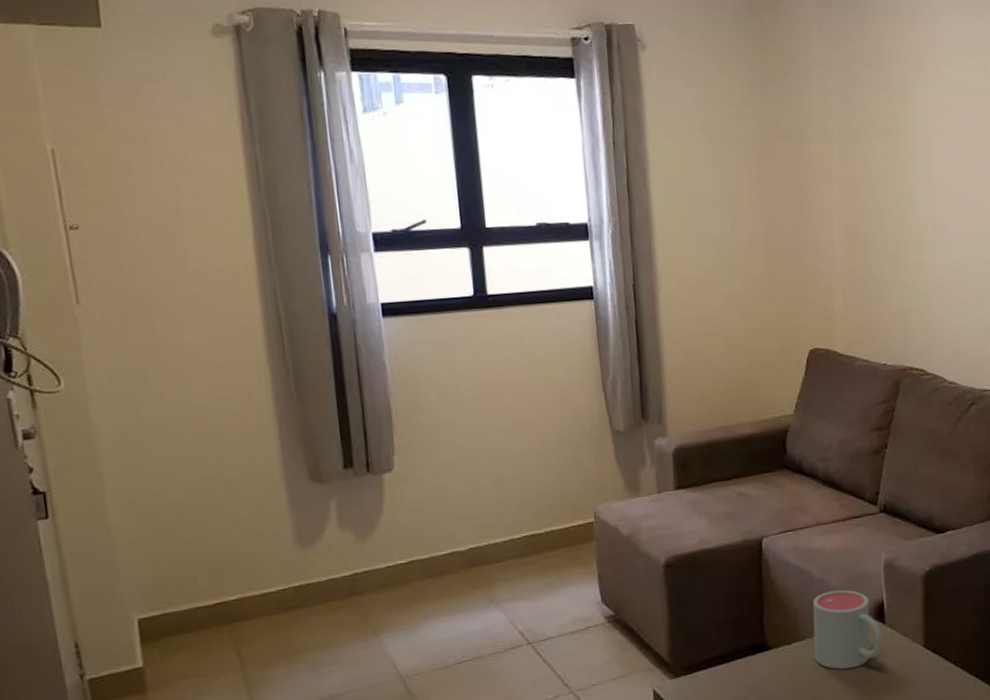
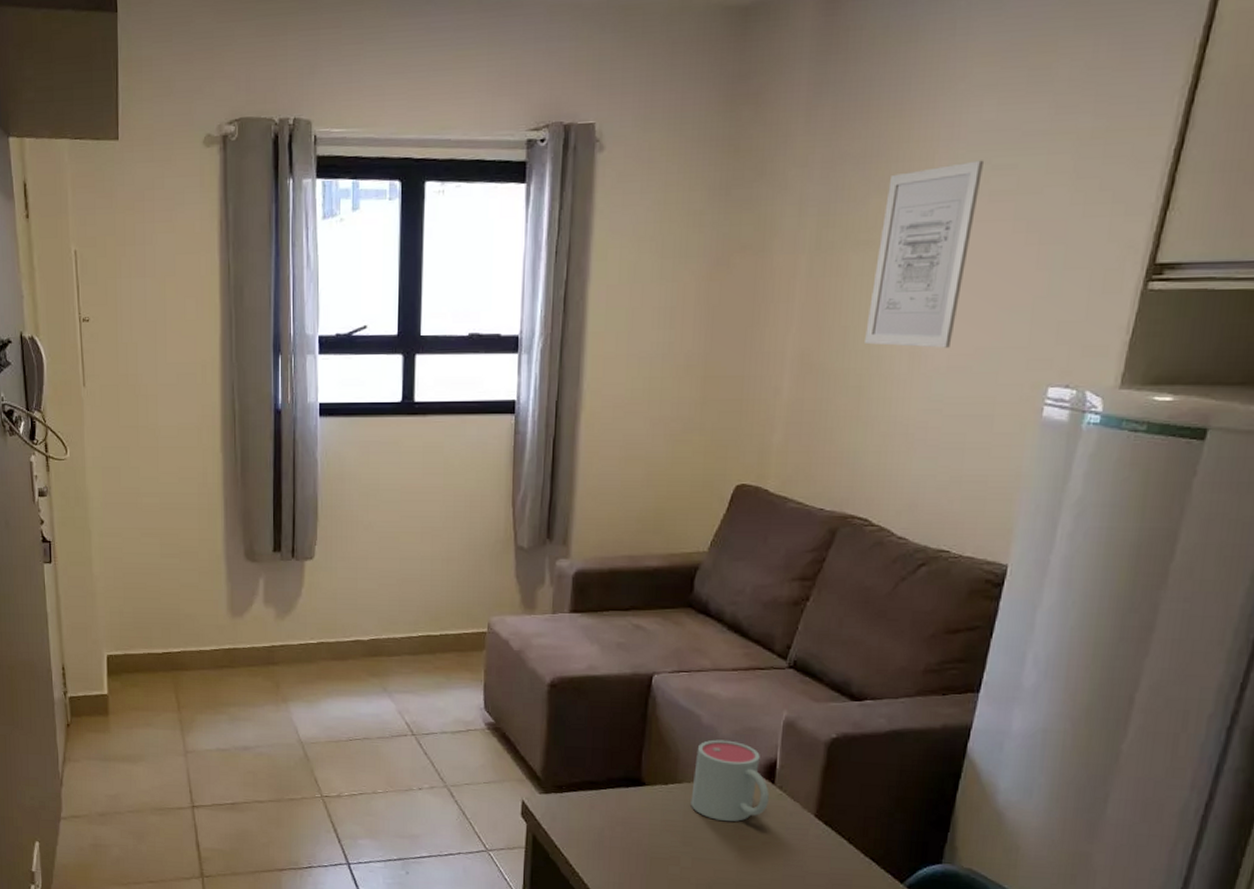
wall art: none [893,63,963,218] -> present [865,160,983,348]

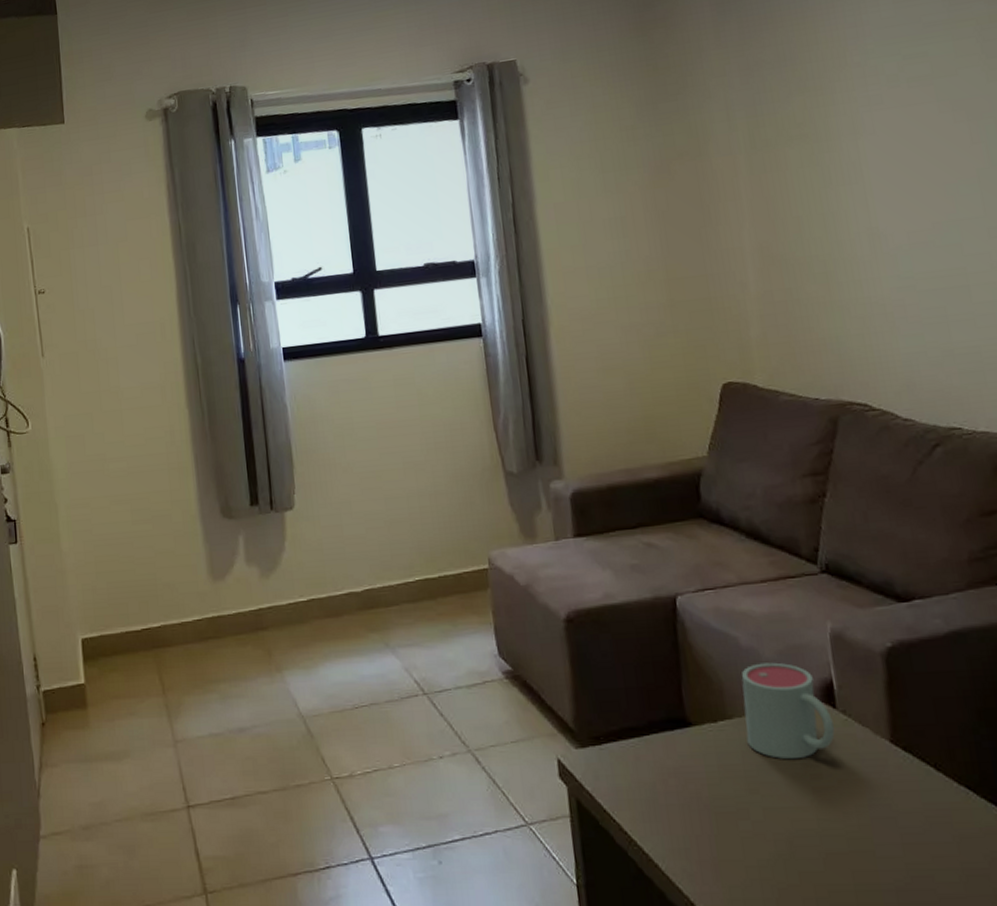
wall art: present [865,160,983,348] -> none [807,52,907,231]

